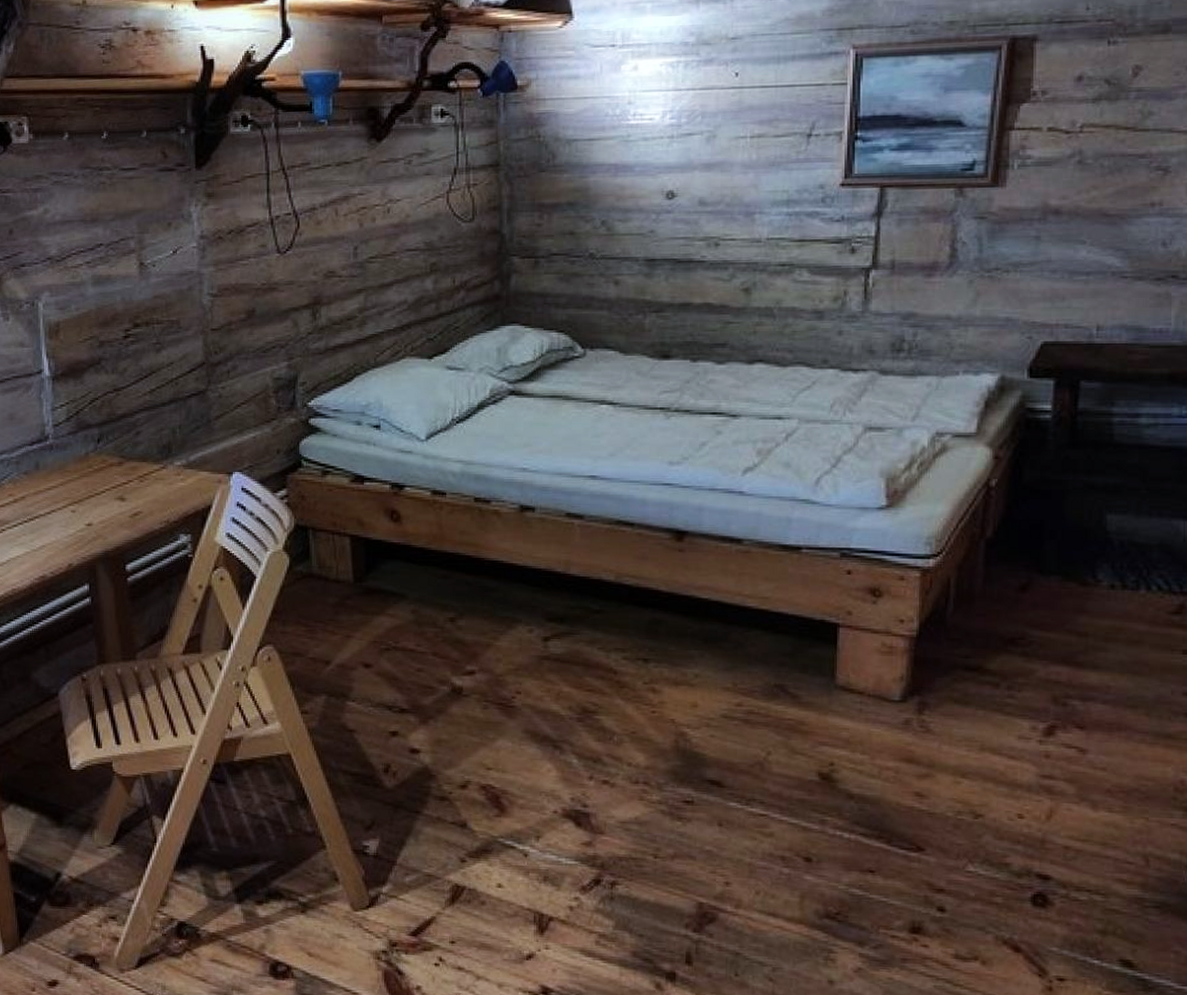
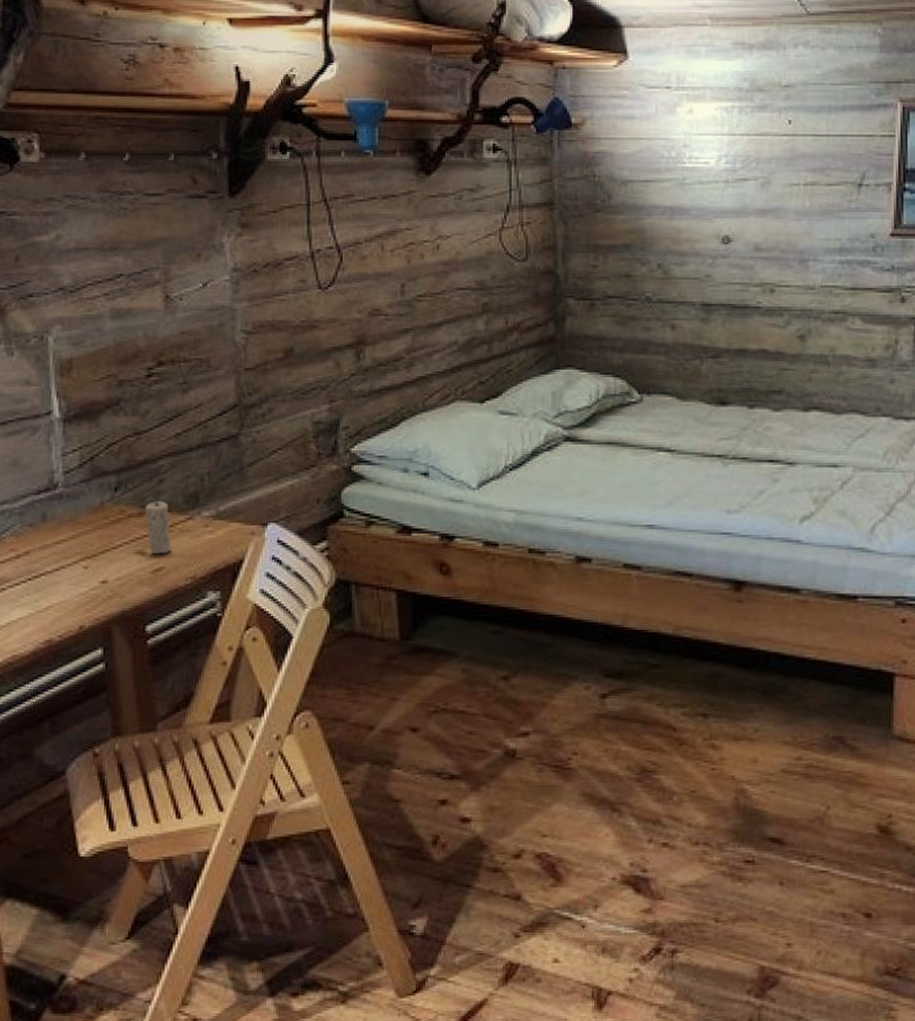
candle: none [123,445,148,499] -> present [144,494,172,553]

